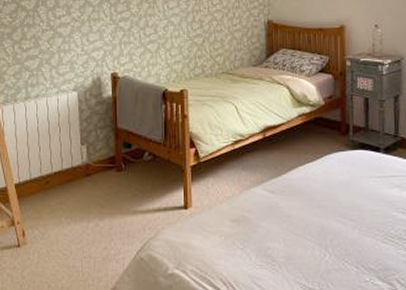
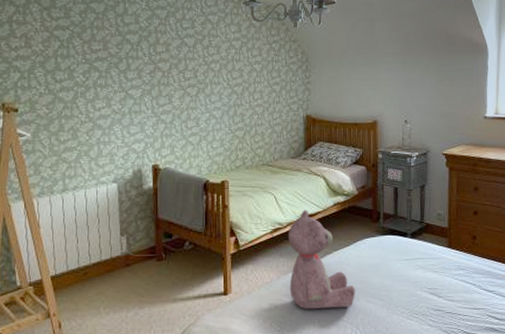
teddy bear: none [250,121,324,228] -> present [288,210,356,310]

